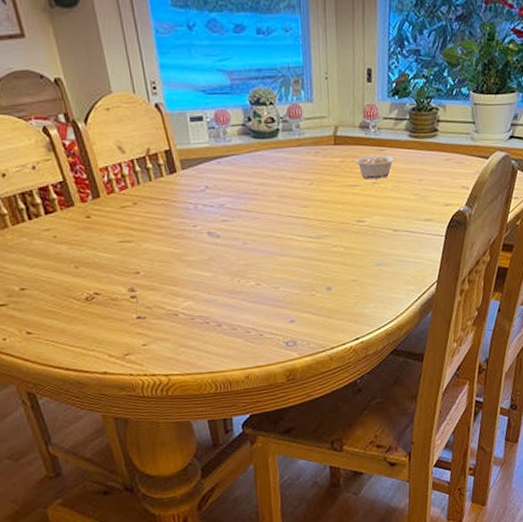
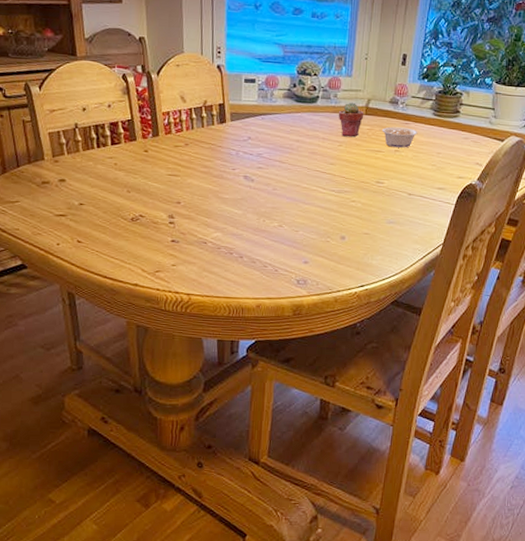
potted succulent: none [303,132,333,173] -> present [338,102,364,137]

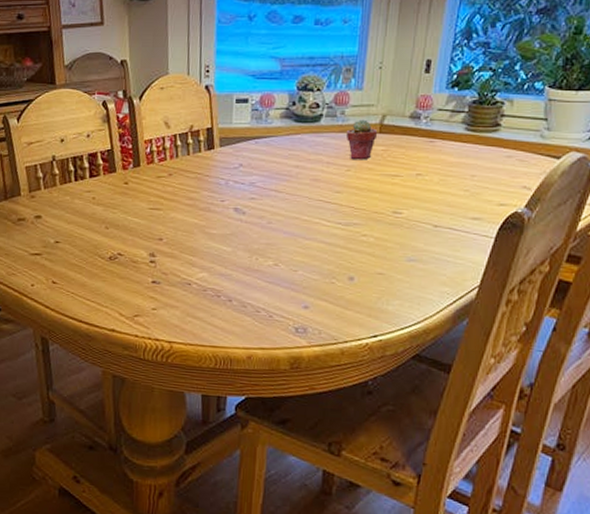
legume: present [379,127,418,148] -> none [396,146,446,171]

